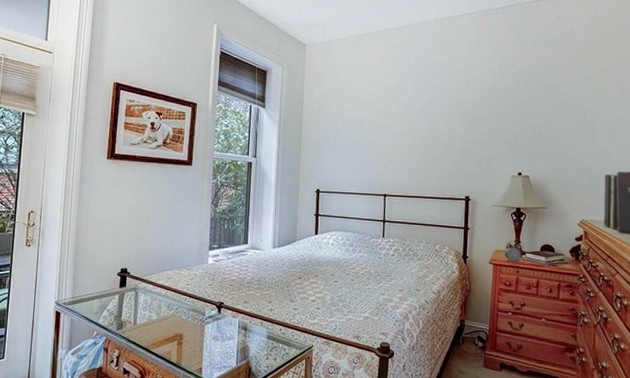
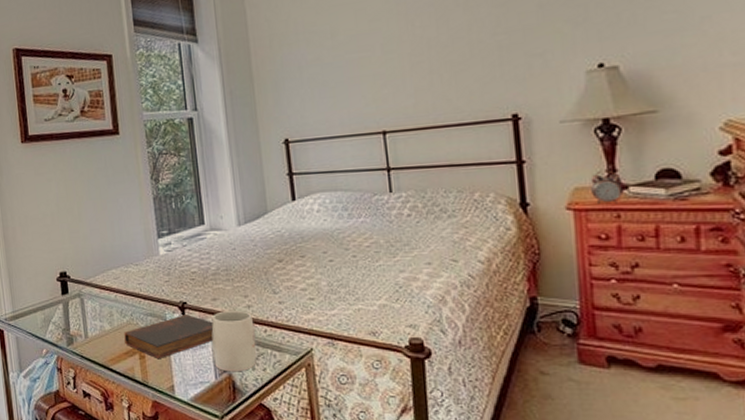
book: none [167,312,242,346] -> present [124,314,214,360]
mug: none [237,312,273,360] -> present [211,311,257,372]

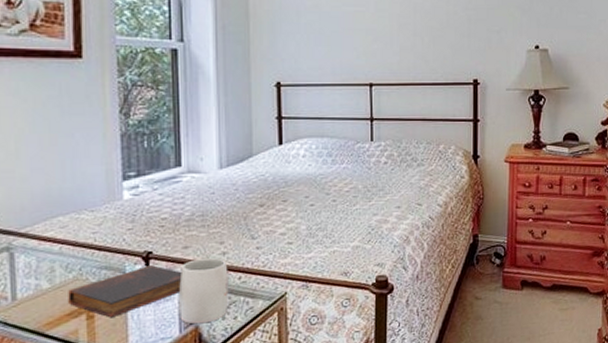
alarm clock: present [590,170,623,204] -> none [522,131,542,159]

